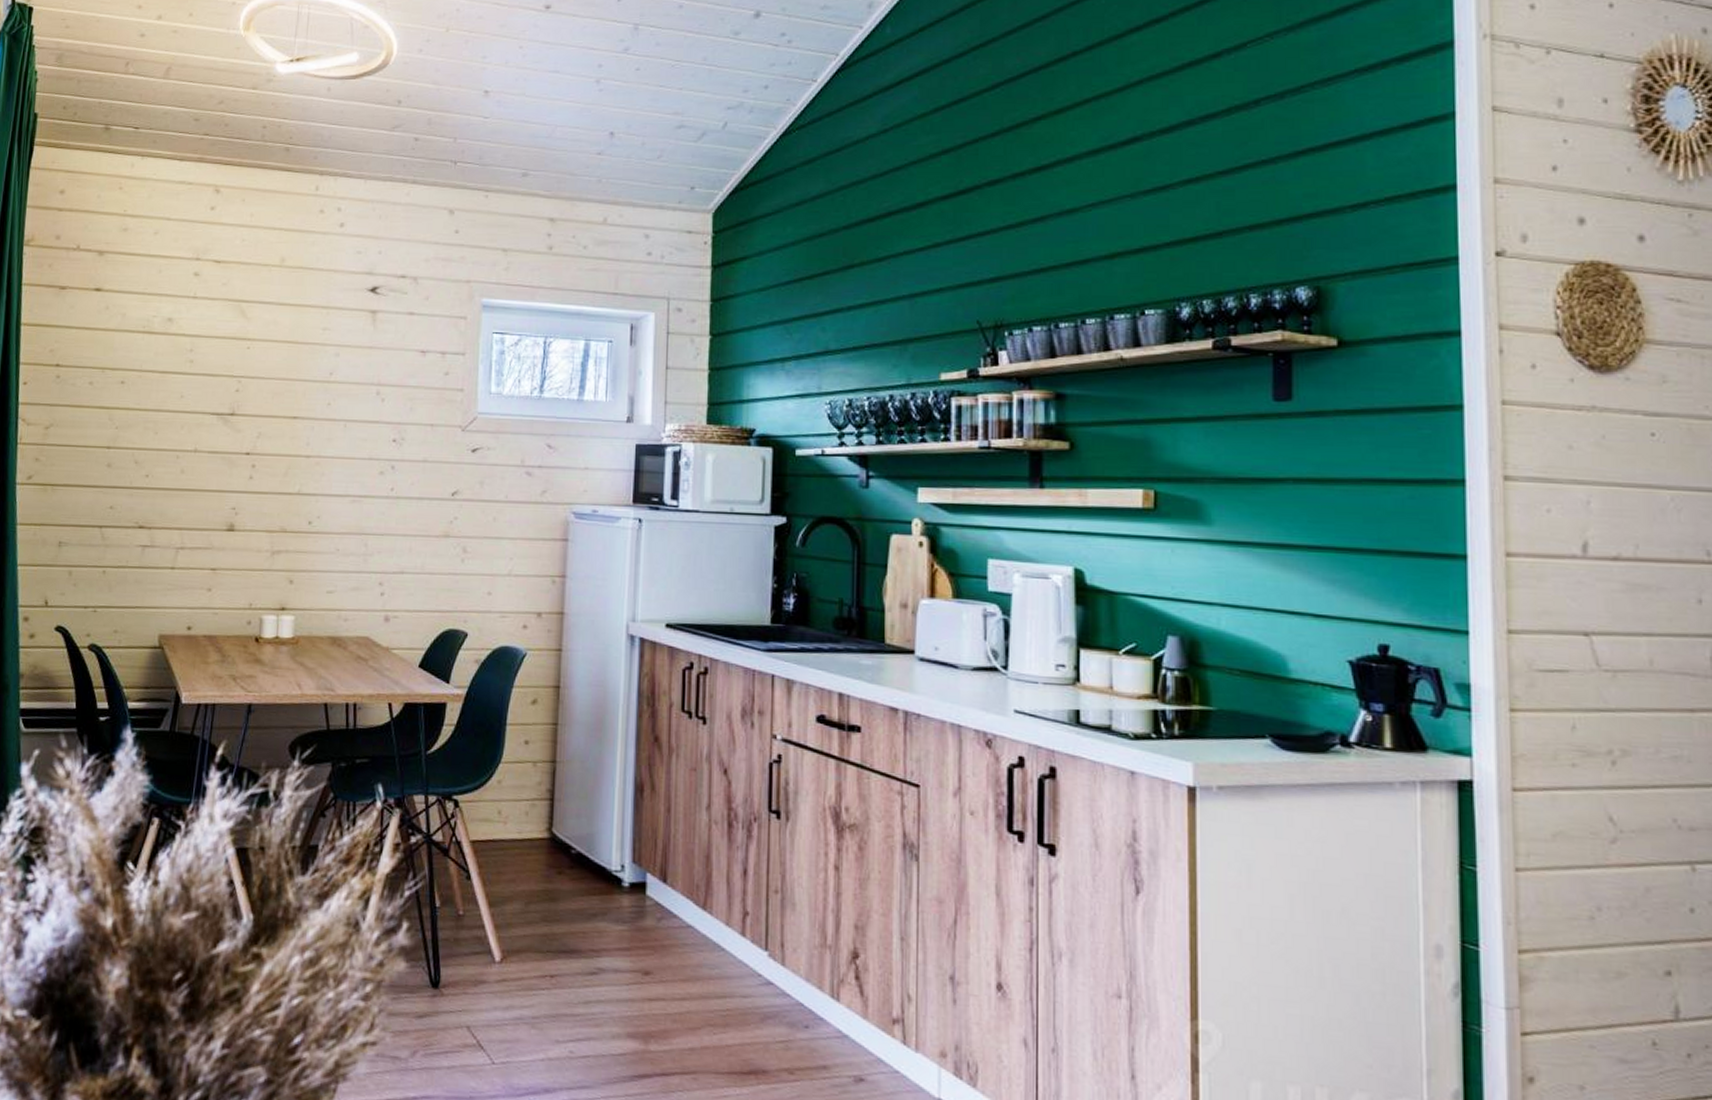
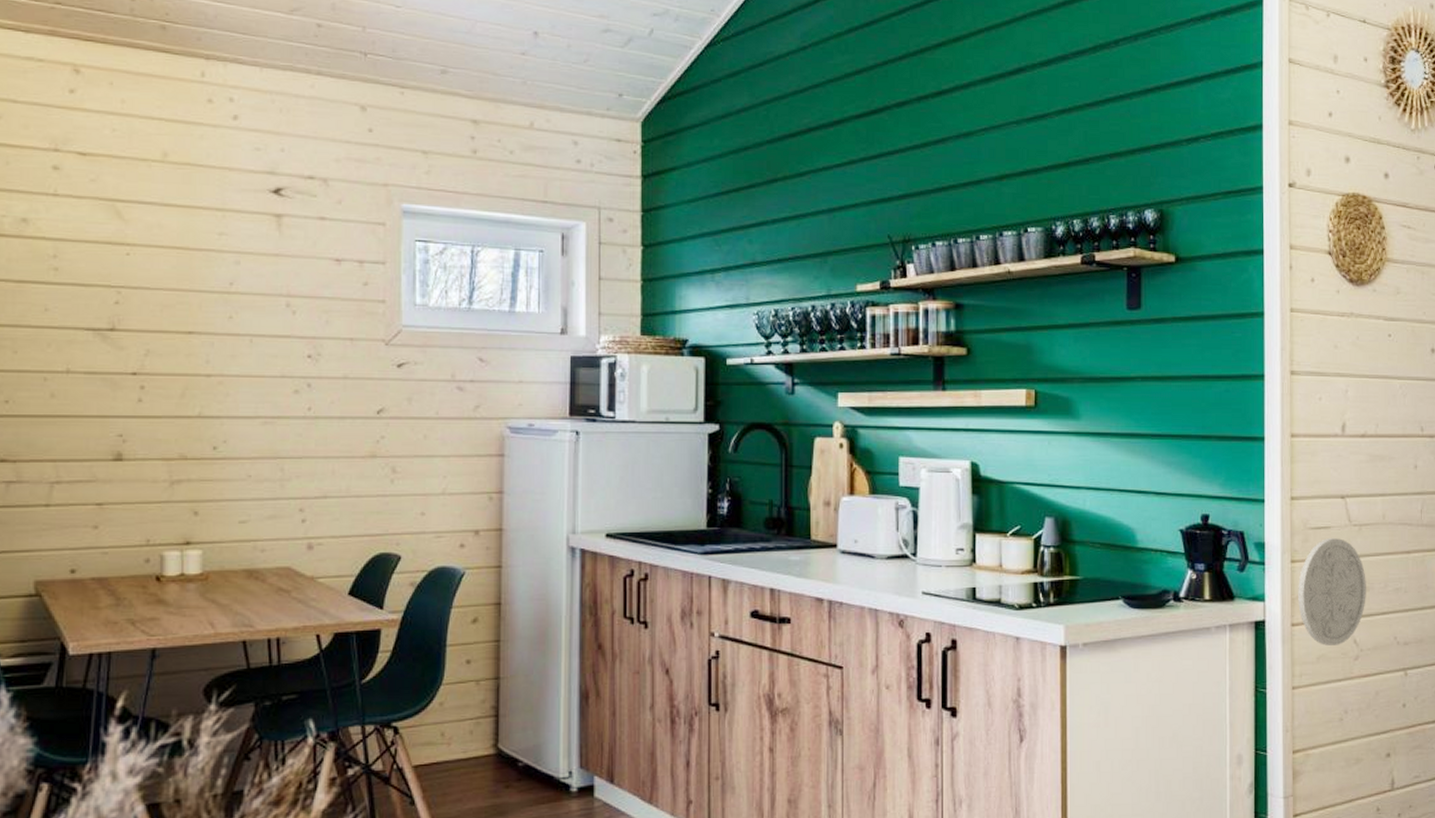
decorative medallion: none [1521,684,1627,822] -> present [1298,538,1366,646]

